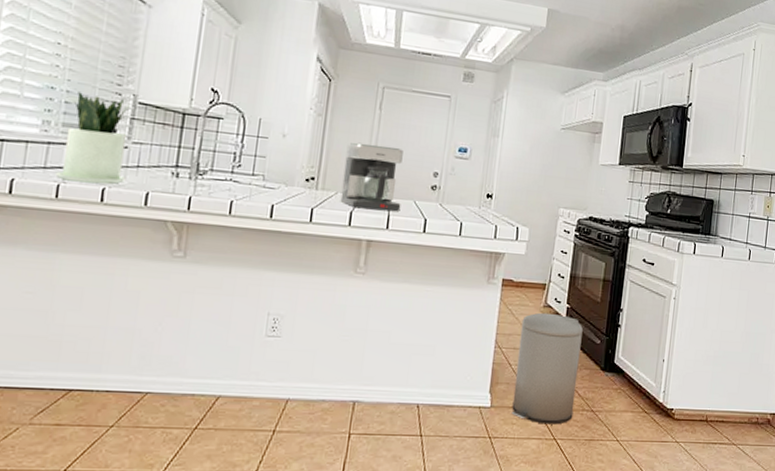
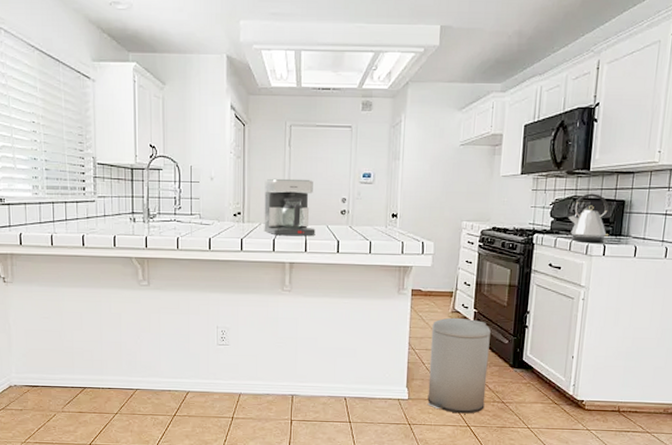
planter: present [55,92,130,184] -> none [48,160,98,232]
kettle: none [662,190,700,242] -> present [568,193,610,244]

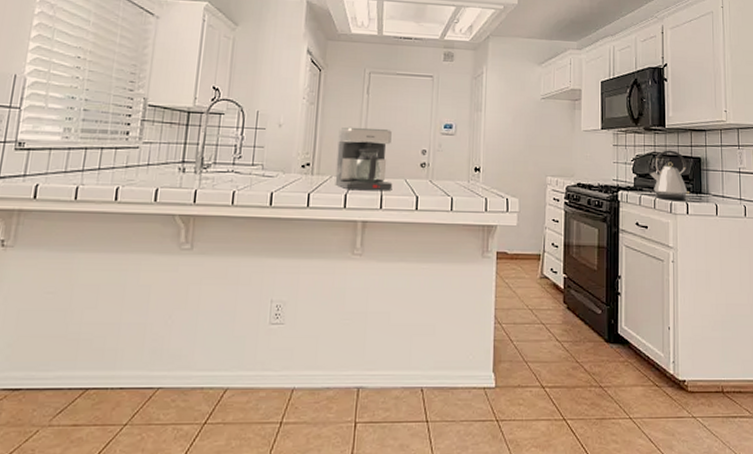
pedal bin: present [427,317,491,414] -> none [517,284,582,404]

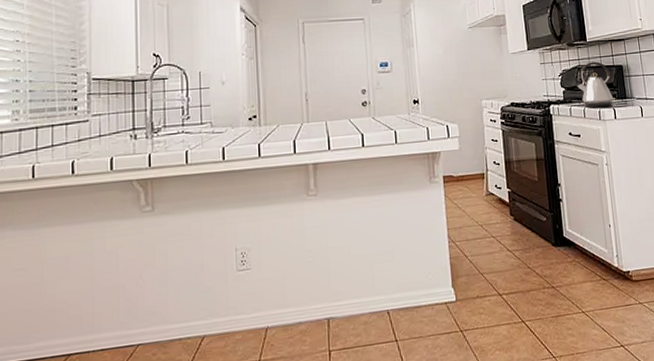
coffee maker: present [335,127,393,192] -> none [280,74,338,136]

